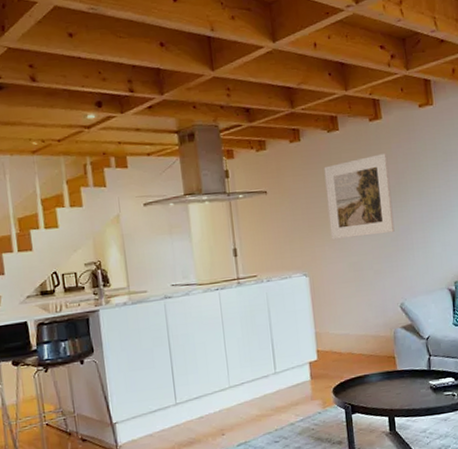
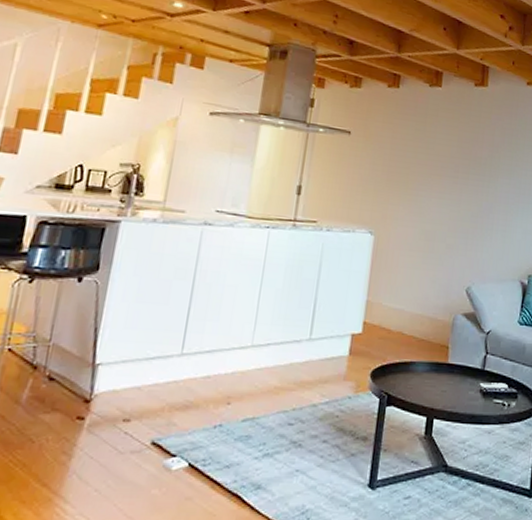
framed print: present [324,153,395,240] -> none [408,120,486,208]

